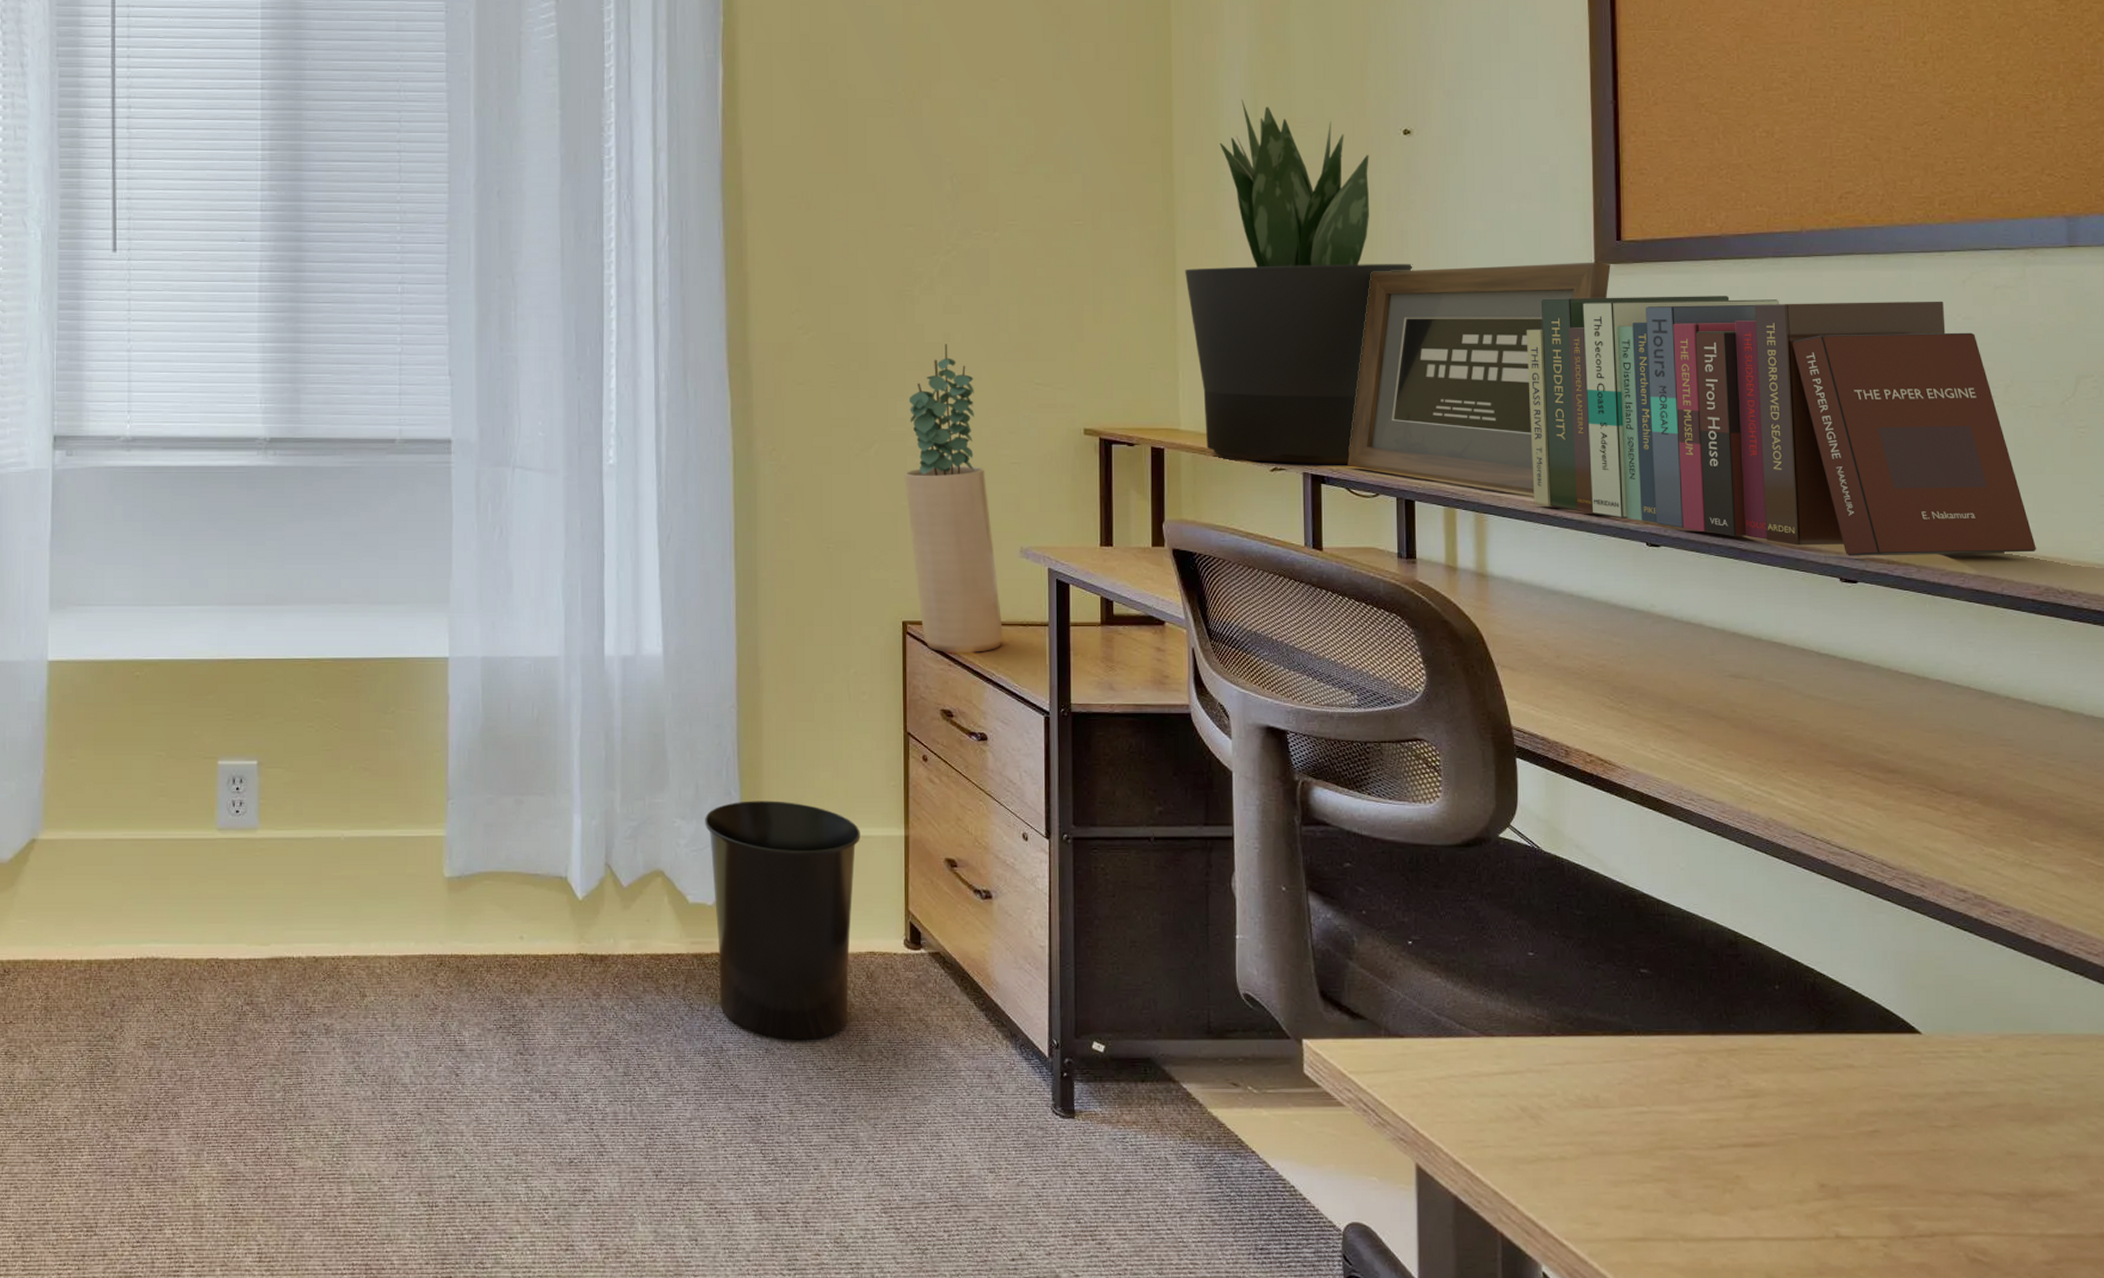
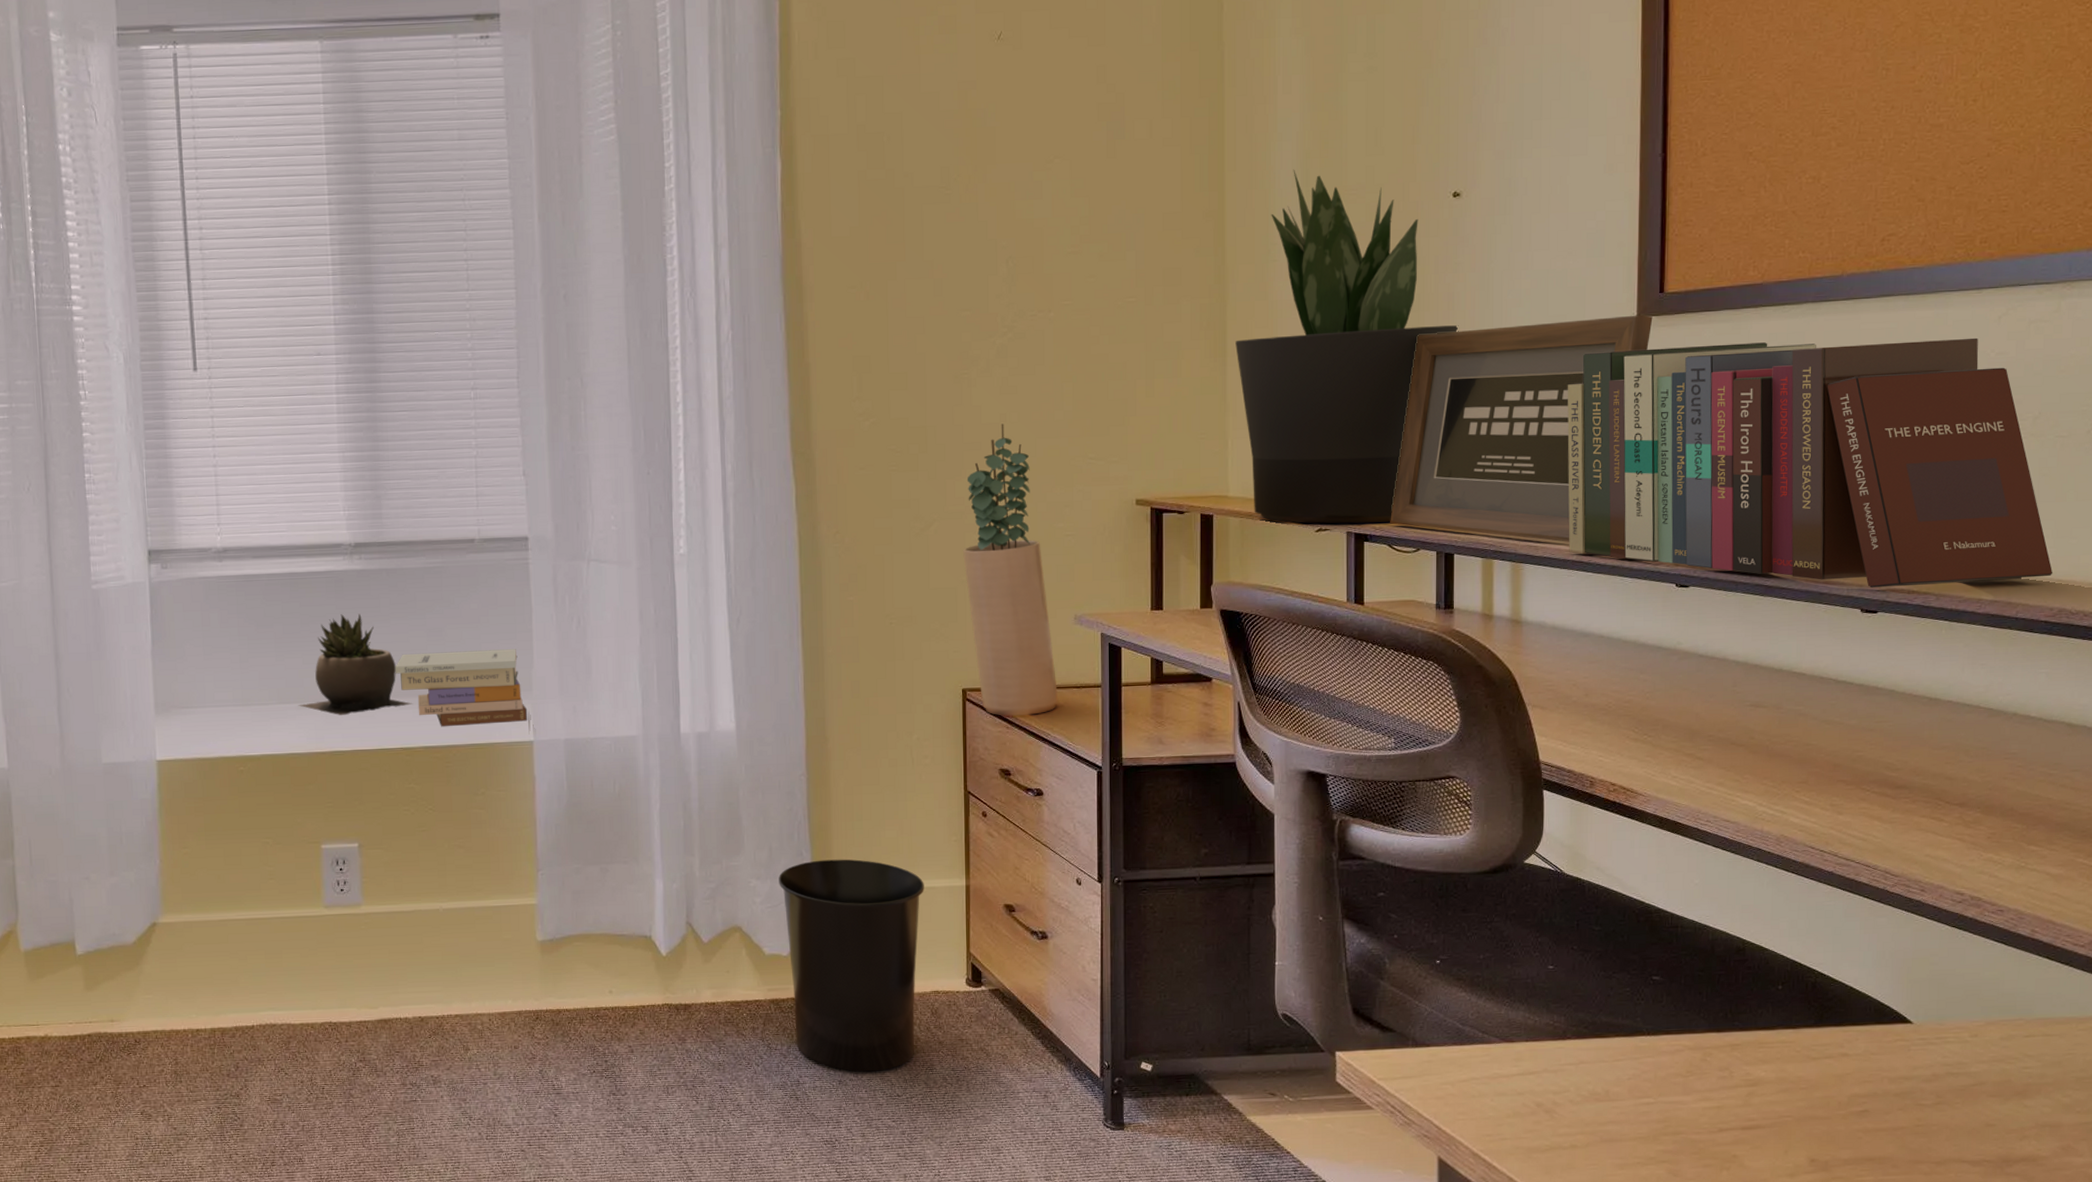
succulent plant: none [201,512,323,620] -> present [298,613,413,715]
books: none [305,557,444,638] -> present [395,649,528,727]

